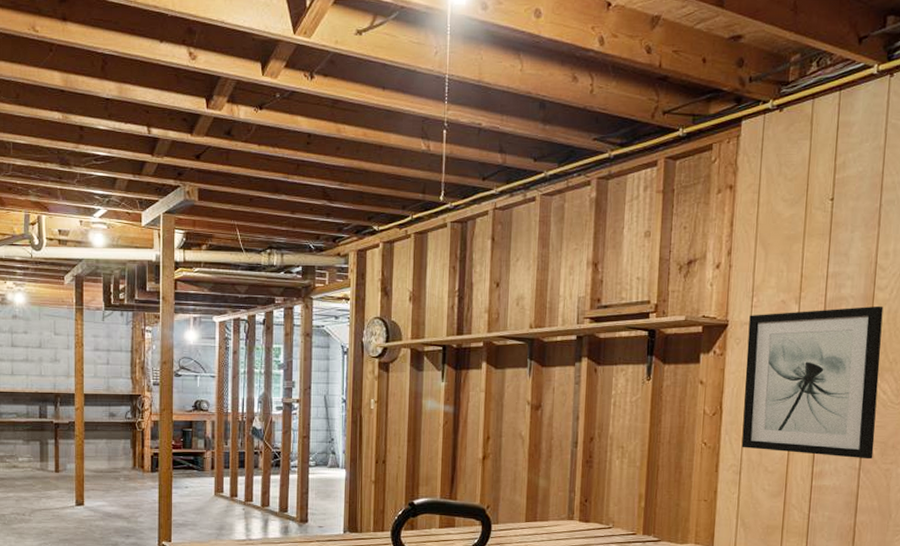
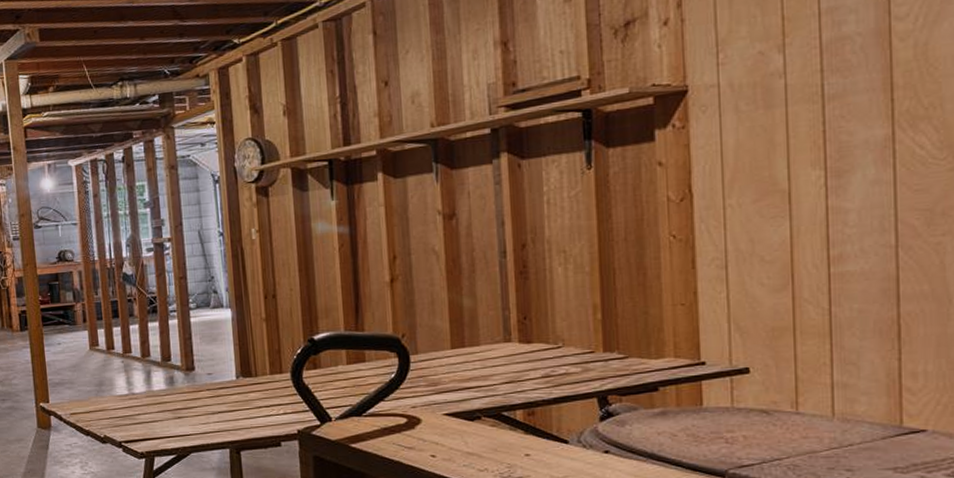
wall art: present [741,305,884,460] -> none [716,39,915,237]

